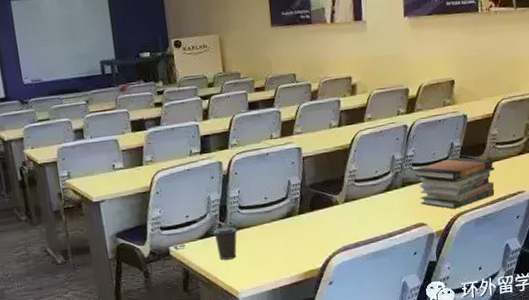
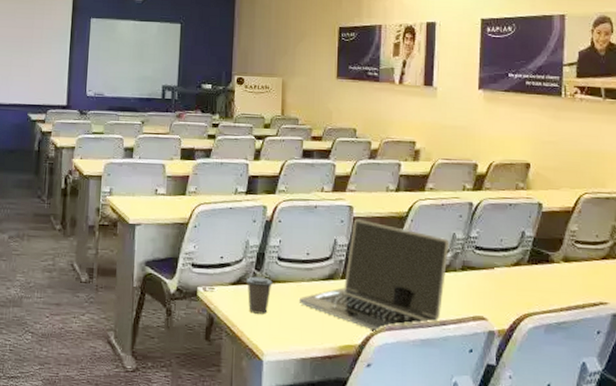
laptop: none [263,158,390,254] -> present [298,219,450,332]
book stack: present [415,157,495,209] -> none [478,248,572,308]

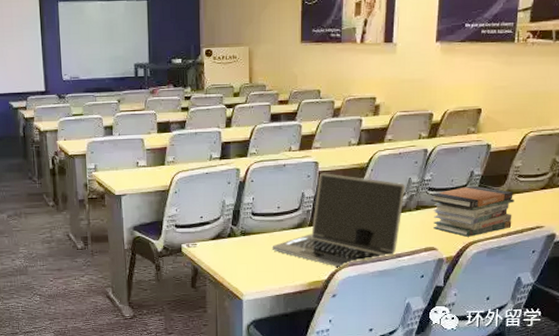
coffee cup: present [245,276,273,314] -> none [224,231,248,262]
book stack: none [478,248,572,308] -> present [431,185,514,237]

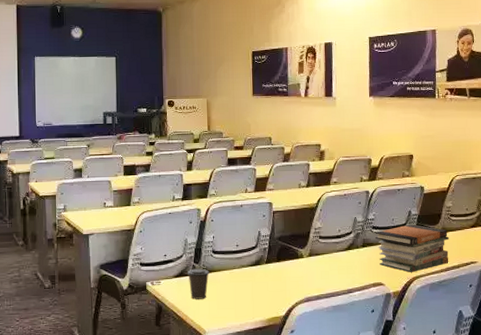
coffee cup: none [224,231,248,262] -> present [186,268,210,300]
laptop: present [272,173,406,268] -> none [232,213,352,304]

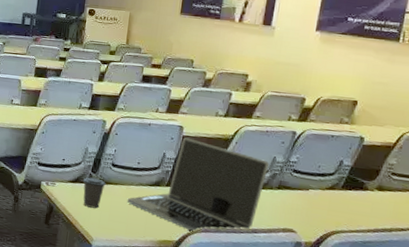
laptop: none [232,213,352,304] -> present [127,138,270,232]
book stack: present [375,224,449,272] -> none [294,174,385,226]

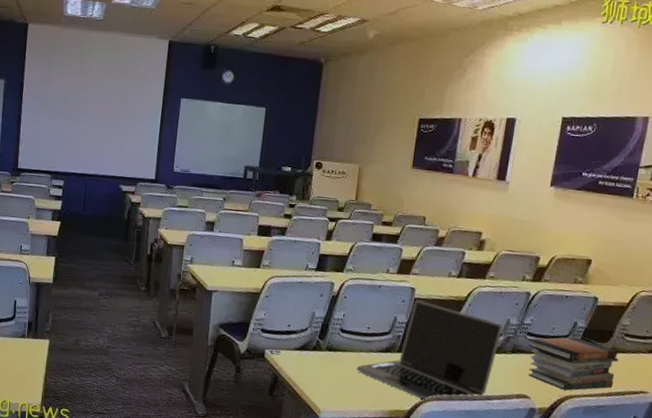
coffee cup: present [82,177,106,209] -> none [309,344,334,378]
book stack: none [294,174,385,226] -> present [528,337,618,391]

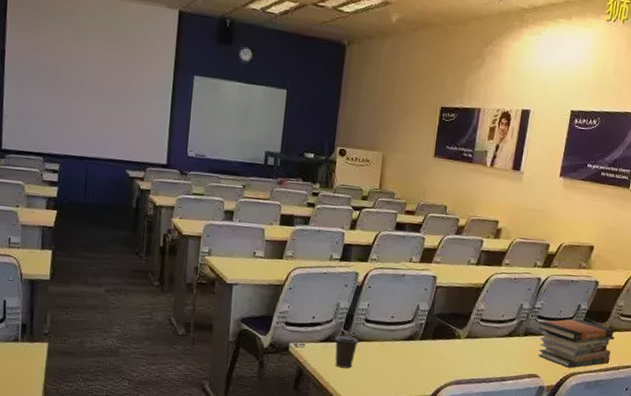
coffee cup: none [309,344,334,378] -> present [334,335,359,368]
laptop: present [356,300,504,401] -> none [380,288,517,385]

